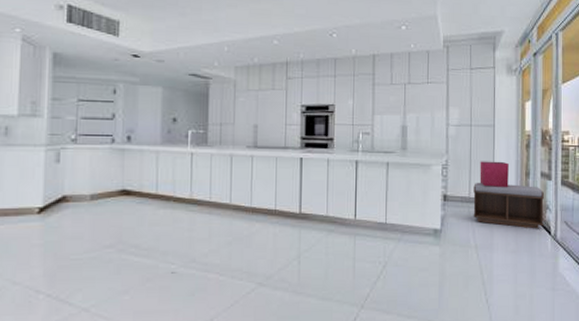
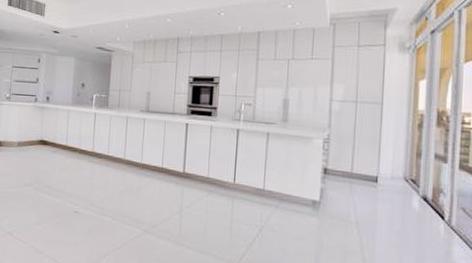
bench: present [473,182,544,229] -> none [355,158,438,213]
storage bin: present [480,161,509,187] -> none [364,137,397,166]

